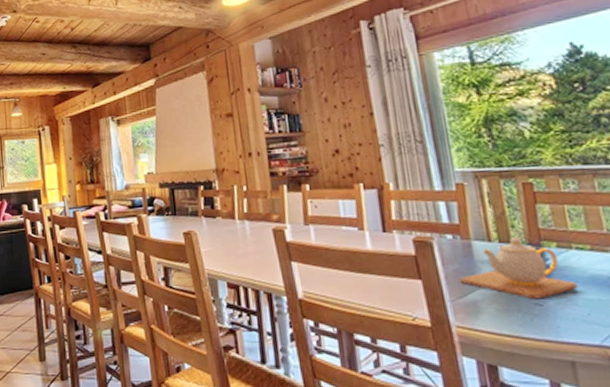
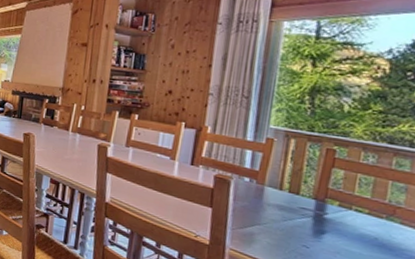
teapot: present [461,237,578,300] -> none [245,190,345,243]

